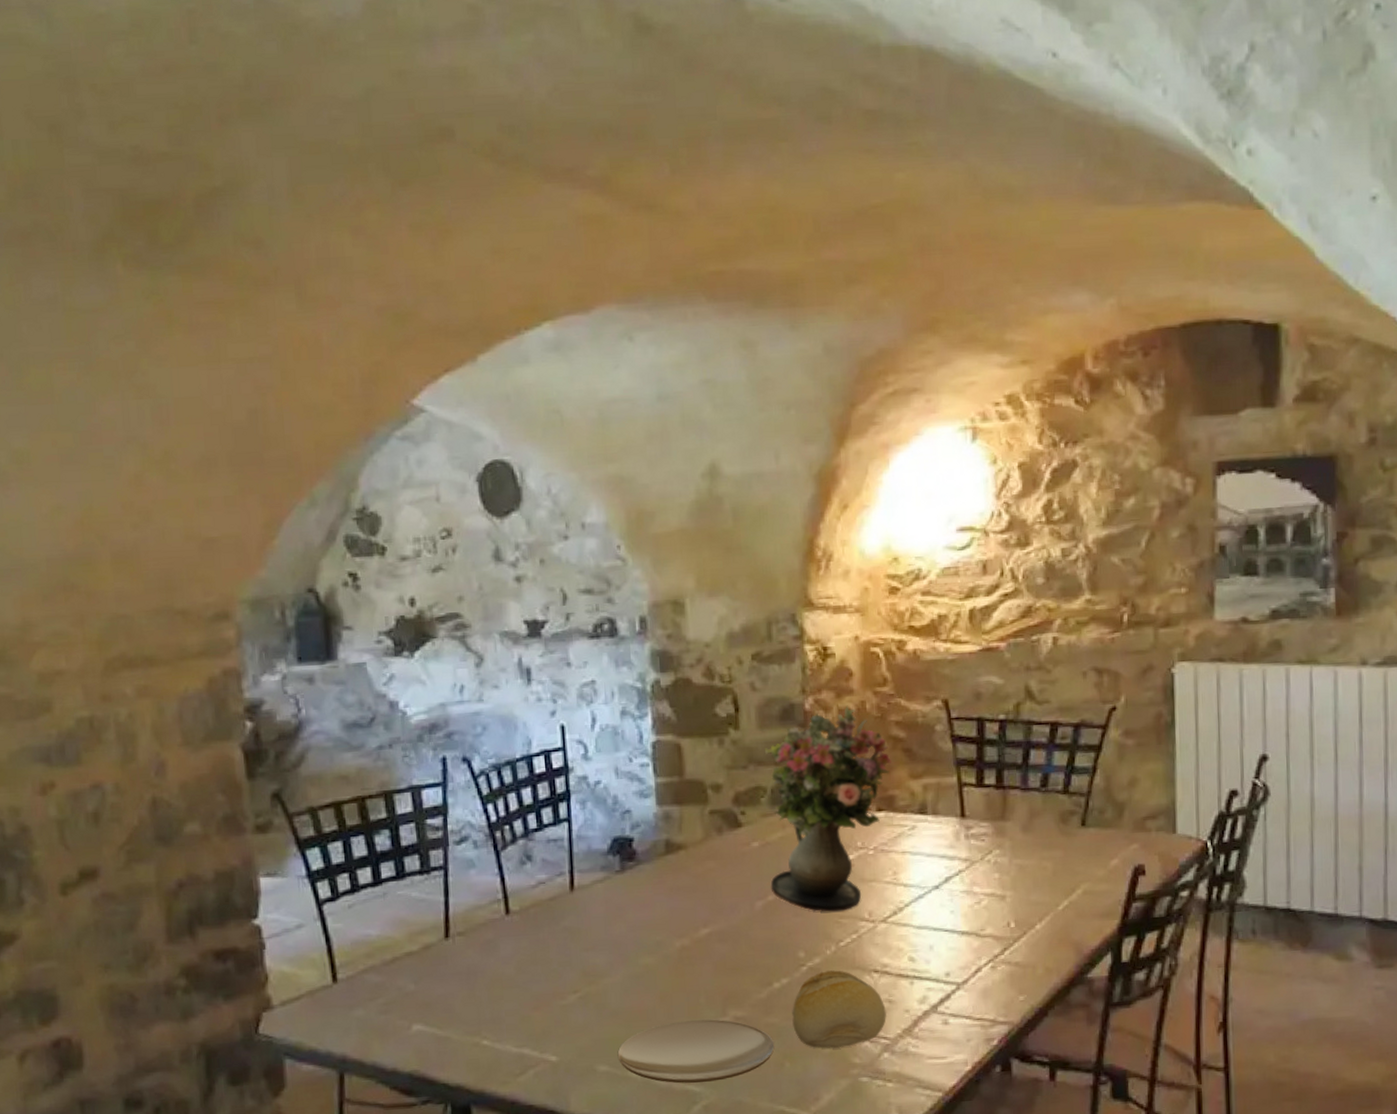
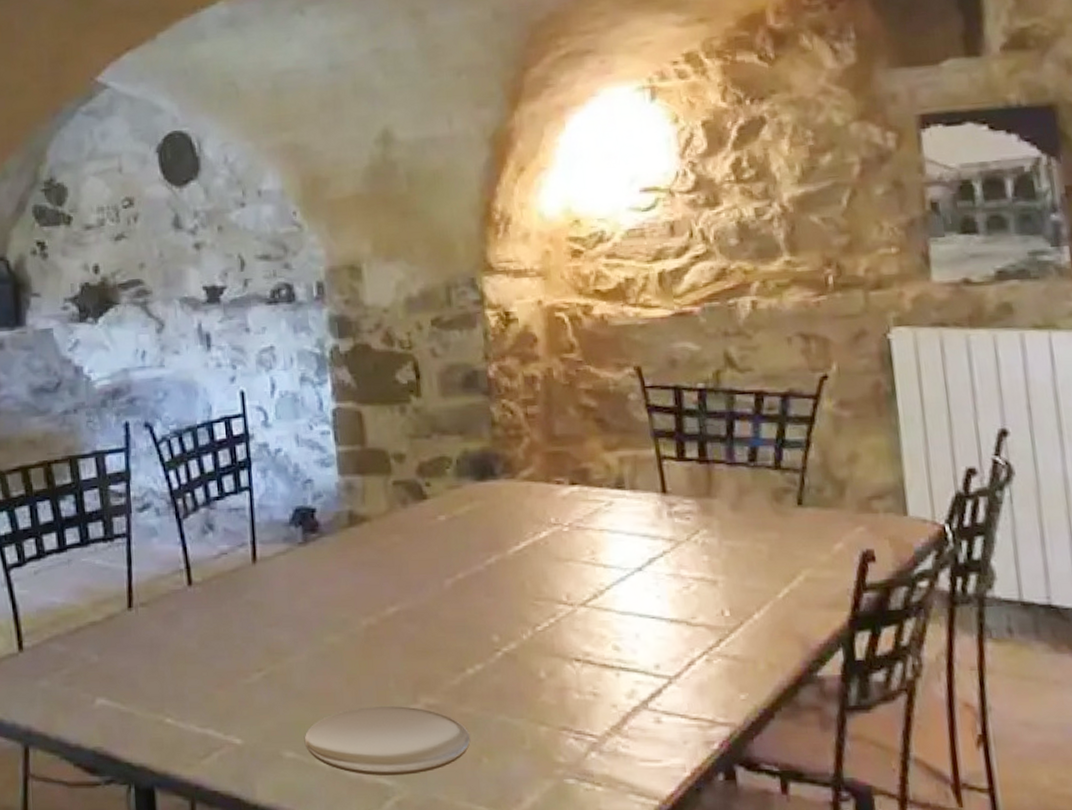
bouquet: present [764,705,891,912] -> none [447,372,583,593]
bread roll: present [792,970,886,1048] -> none [488,657,592,744]

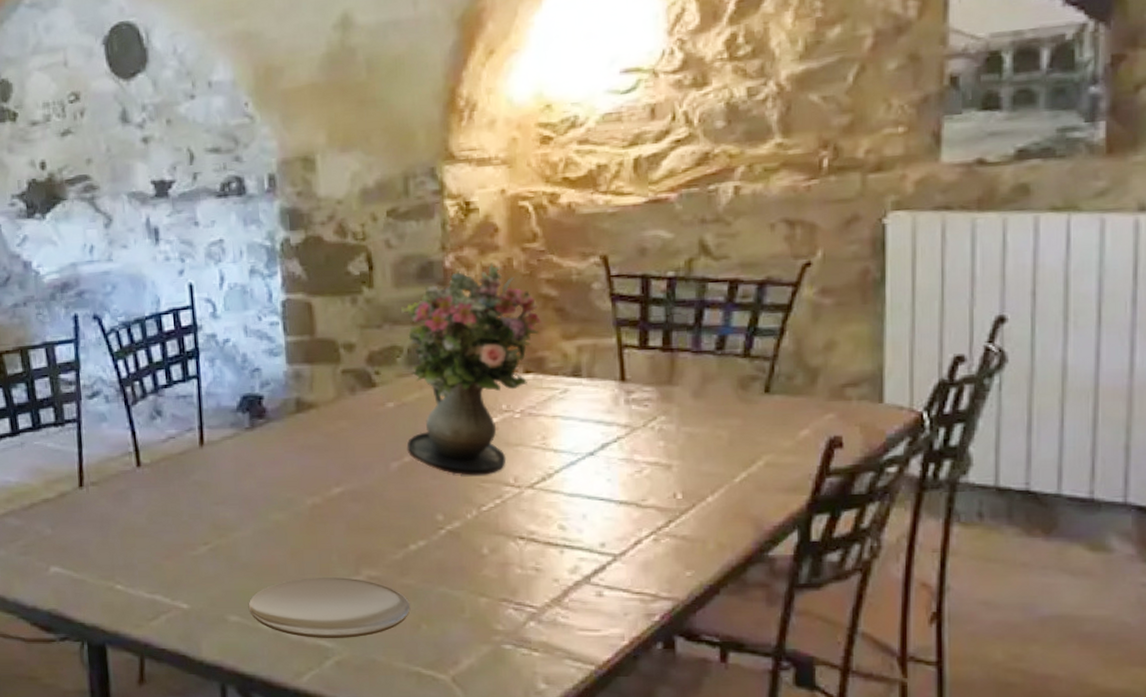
bouquet: none [447,372,583,593] -> present [400,262,541,476]

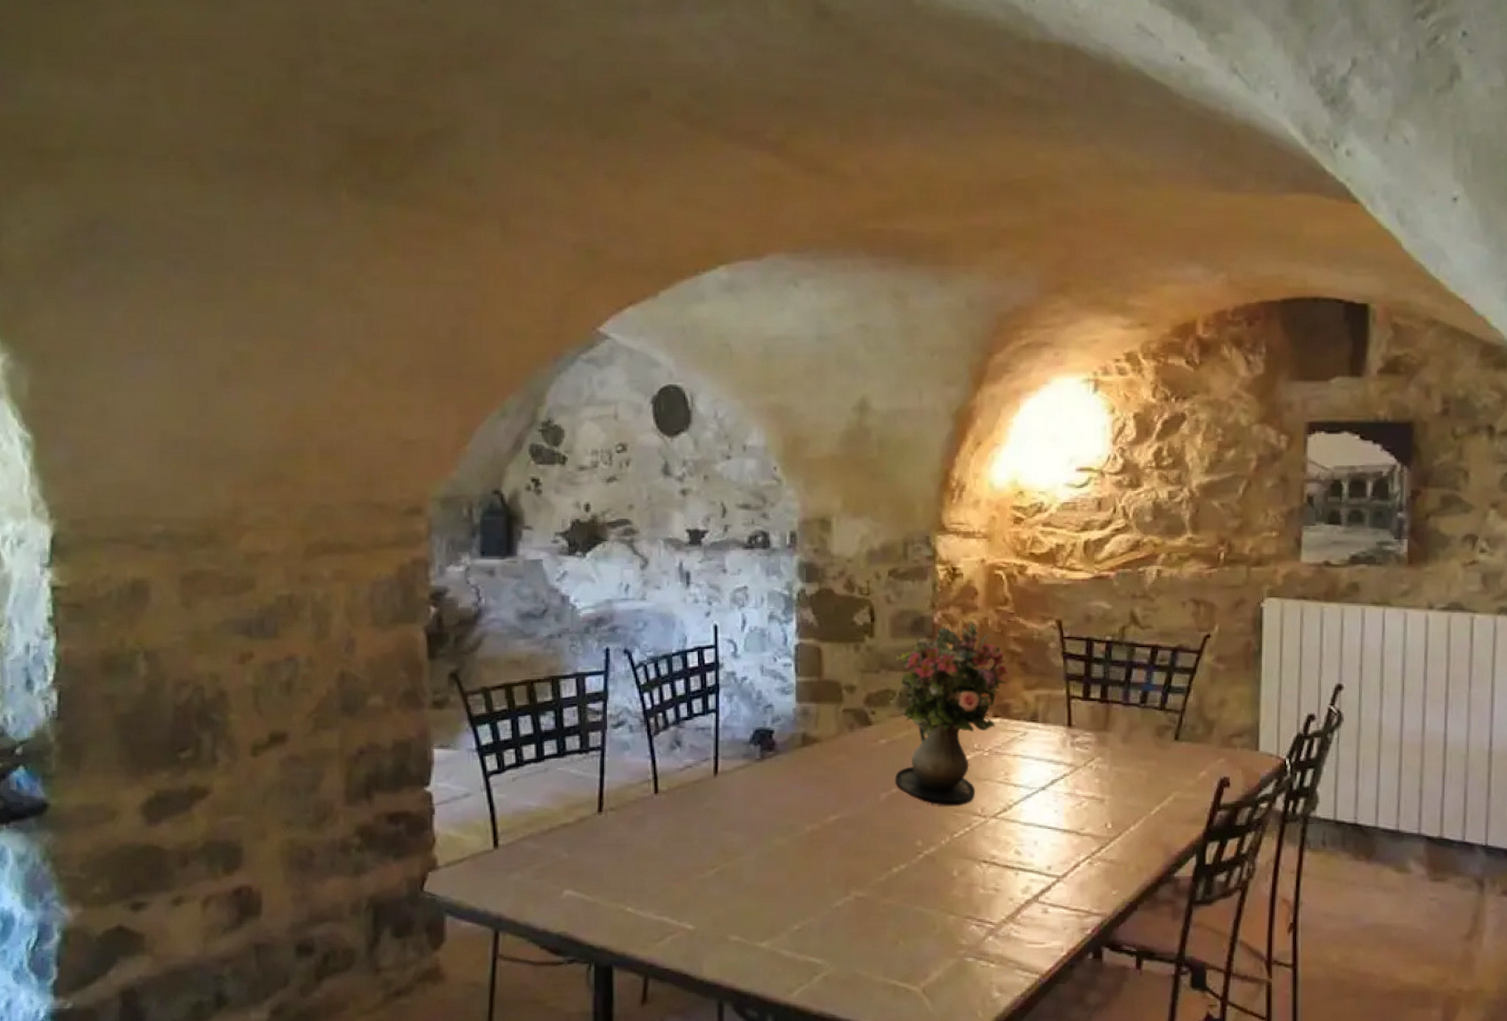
plate: present [248,576,411,638] -> none [748,897,890,955]

